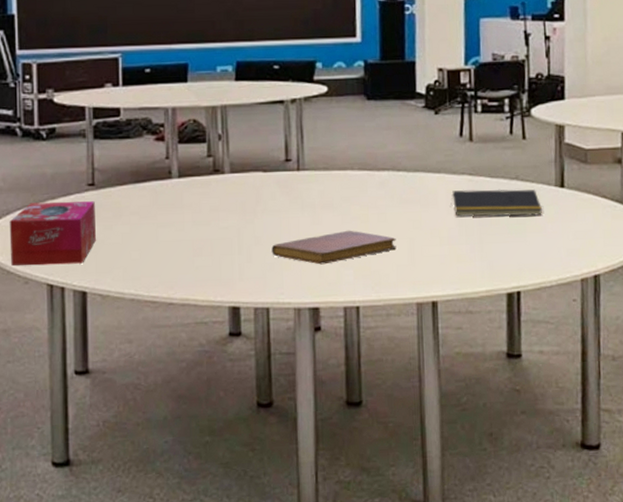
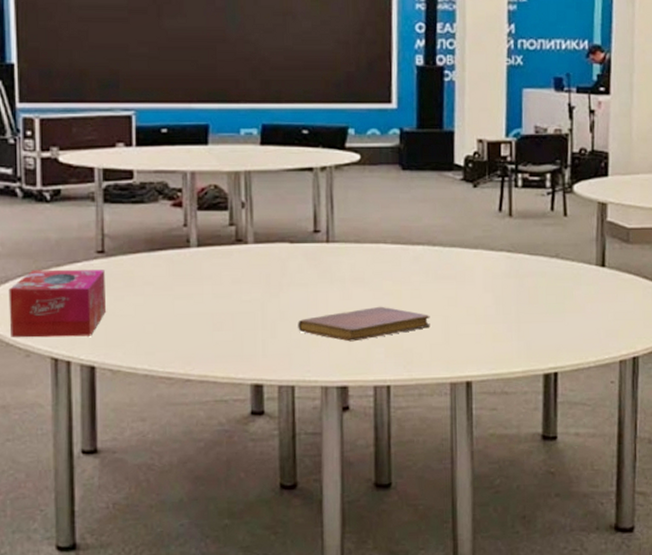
notepad: present [450,189,543,217] -> none [488,267,583,296]

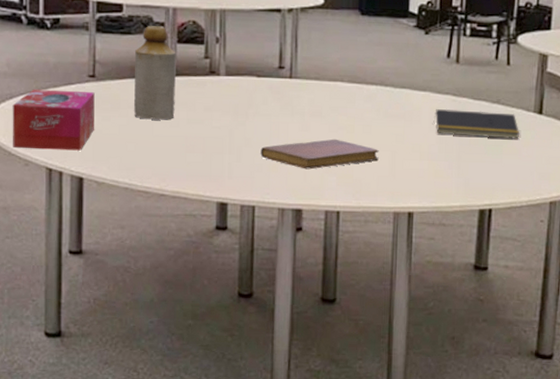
bottle: none [150,193,198,297] -> present [134,26,176,120]
notepad: none [488,267,583,296] -> present [433,109,520,139]

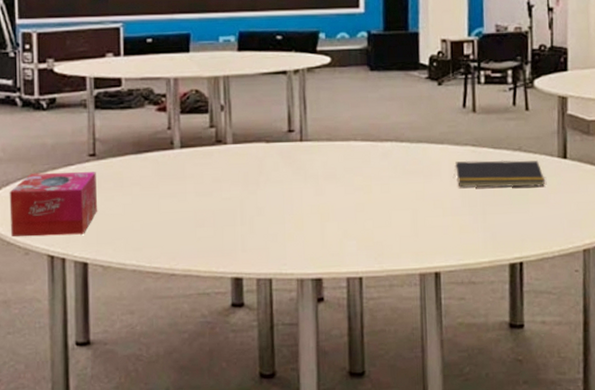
bottle: present [134,26,176,120] -> none [137,98,182,196]
notebook: present [260,139,379,170] -> none [274,201,400,236]

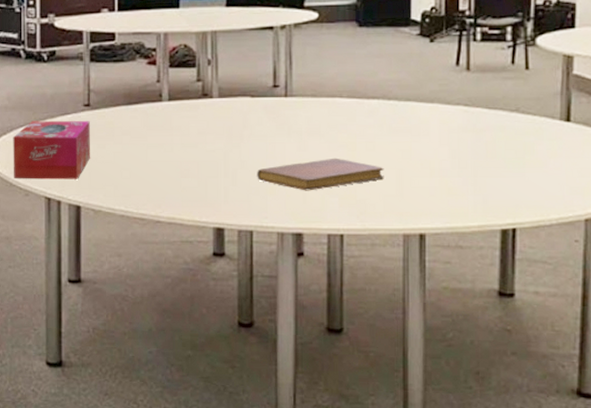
notebook: none [274,201,400,236] -> present [257,158,384,191]
notepad: present [454,160,546,188] -> none [443,121,545,150]

